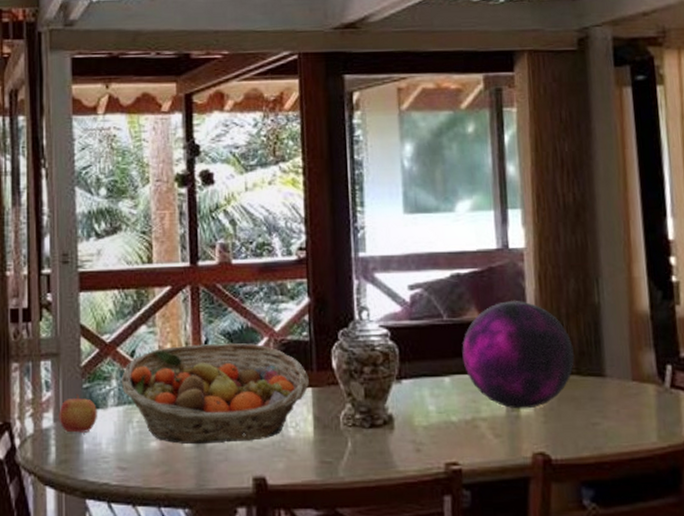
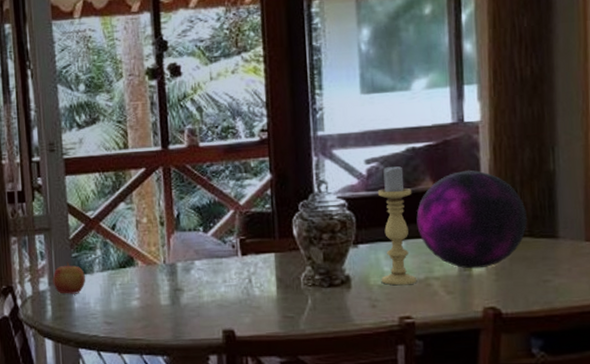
fruit basket: present [121,342,309,445] -> none [104,215,272,303]
candle holder: none [421,291,464,427] -> present [377,164,417,286]

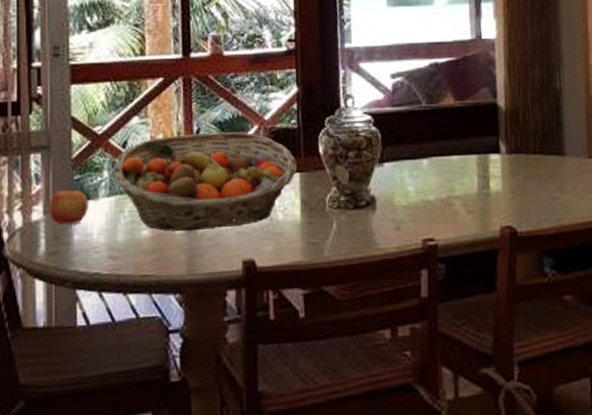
fruit basket: none [104,215,272,303] -> present [112,131,297,232]
candle holder: present [377,164,417,286] -> none [402,79,440,206]
decorative orb: present [416,170,527,269] -> none [439,87,538,187]

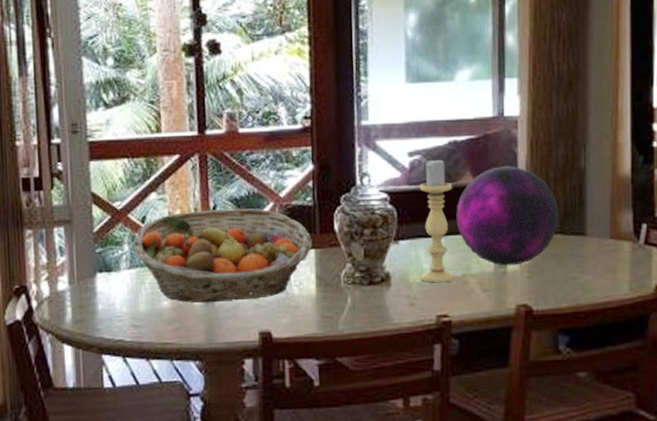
apple: present [49,185,88,225] -> none [73,258,111,295]
candle holder: none [402,79,440,206] -> present [419,158,455,283]
decorative orb: none [439,87,538,187] -> present [456,166,559,266]

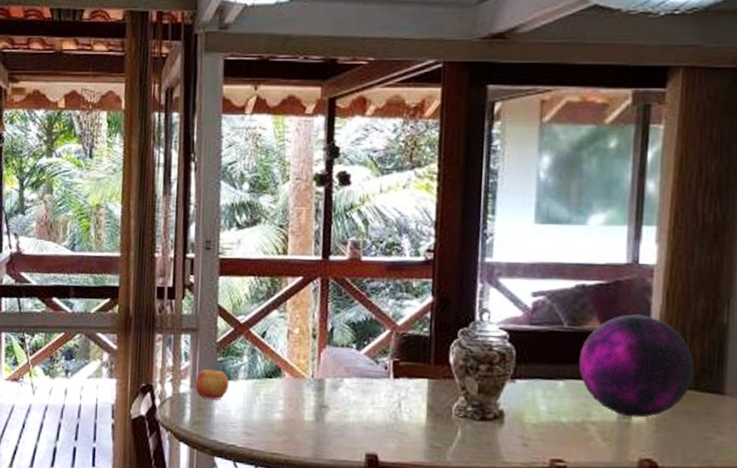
apple: none [73,258,111,295] -> present [195,365,229,400]
fruit basket: present [132,208,312,303] -> none [251,331,426,421]
candle holder: present [419,158,455,283] -> none [535,300,578,427]

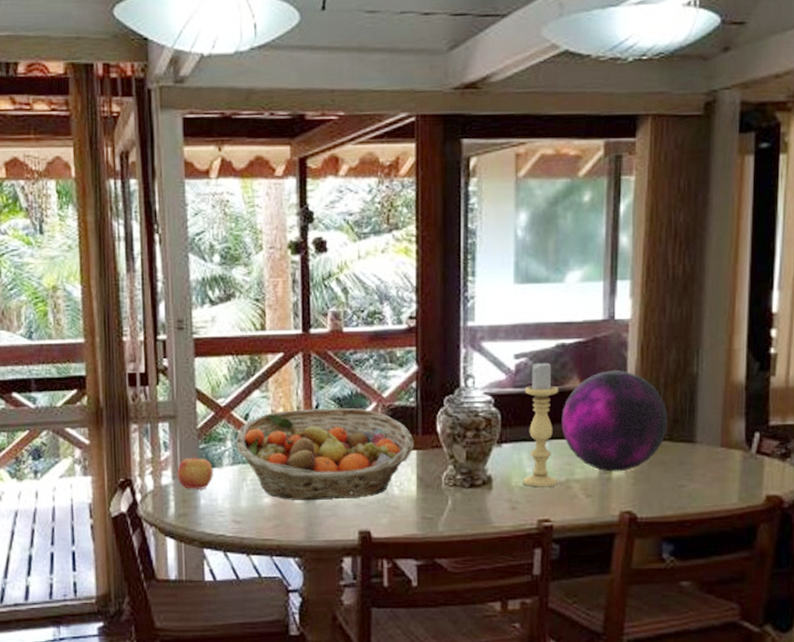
fruit basket: none [251,331,426,421] -> present [235,407,414,501]
candle holder: none [535,300,578,427] -> present [522,361,559,488]

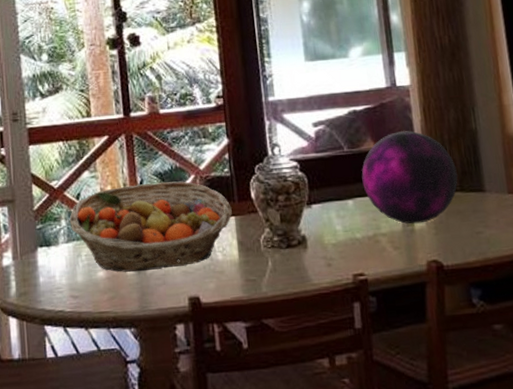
apple: present [177,453,213,489] -> none [17,234,50,268]
candle holder: present [522,361,559,488] -> none [325,127,367,244]

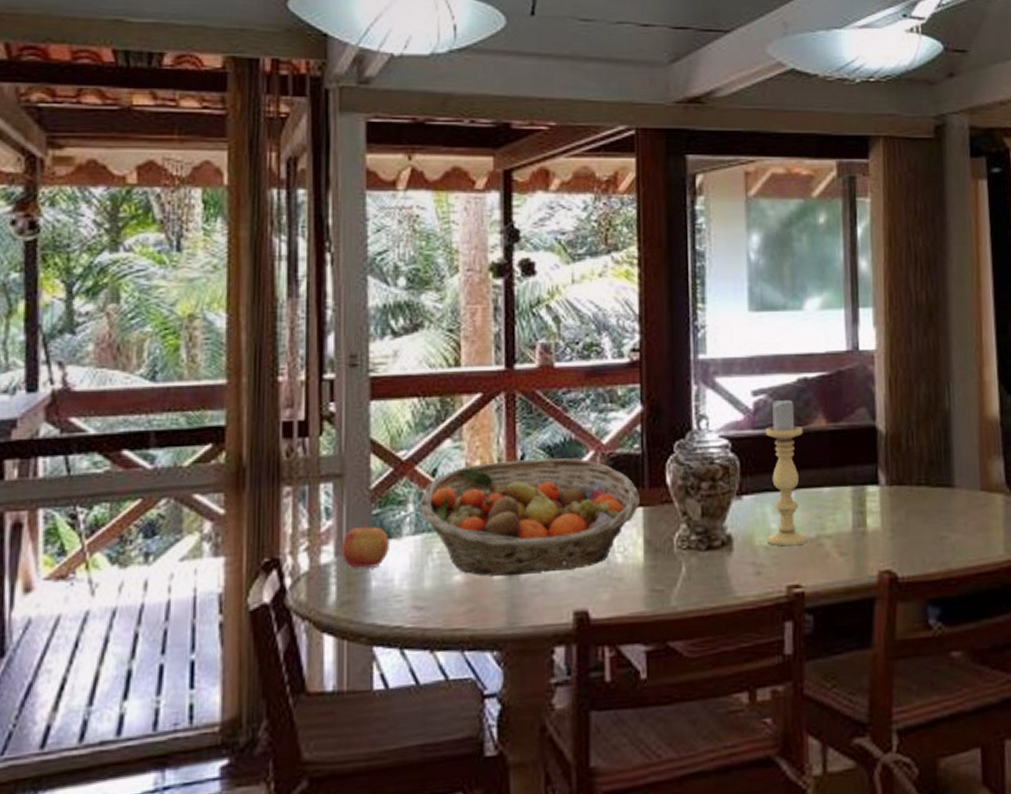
apple: none [17,234,50,268] -> present [341,521,389,568]
candle holder: none [325,127,367,244] -> present [765,397,808,547]
decorative orb: present [361,131,458,224] -> none [807,407,923,525]

